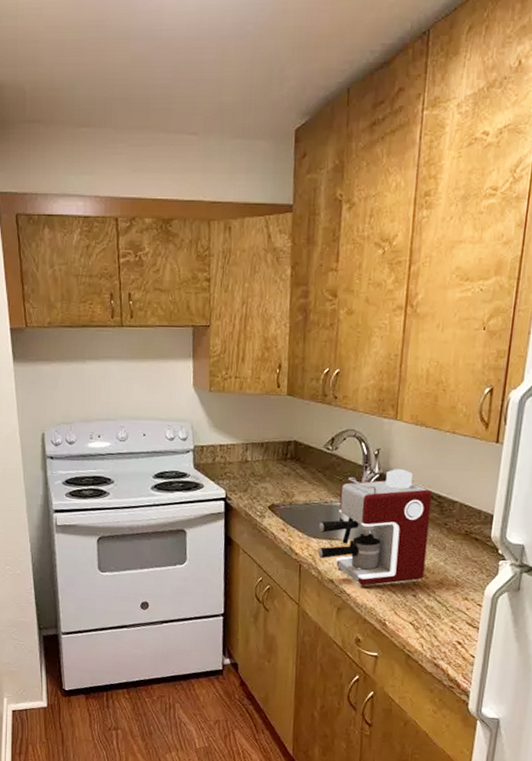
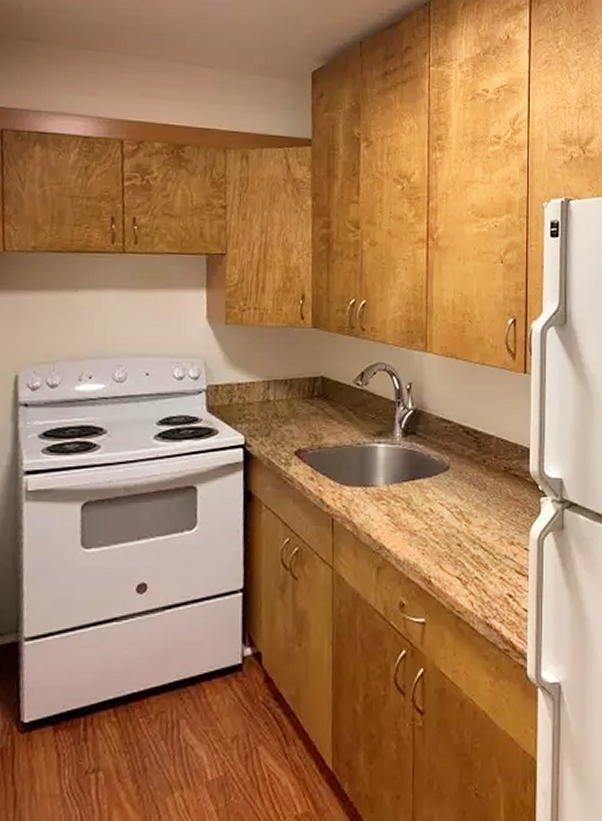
coffee maker: present [317,469,432,586] -> none [351,404,468,538]

